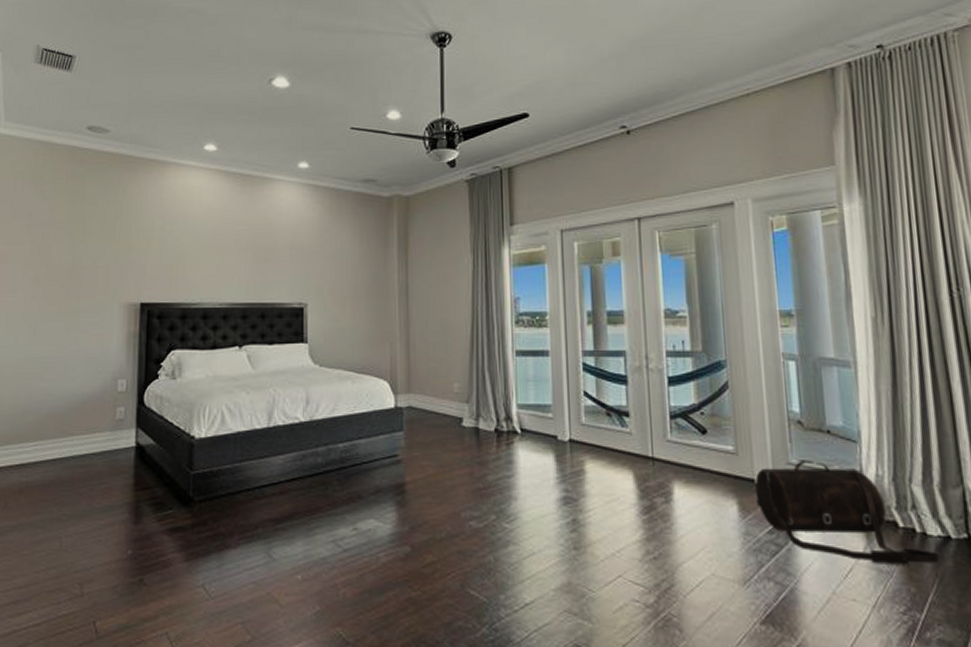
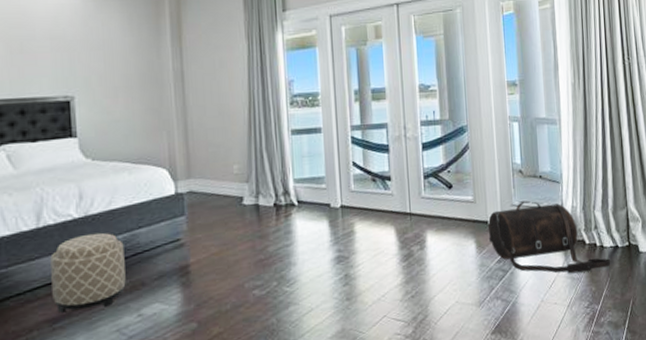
ottoman: none [277,438,344,515] -> present [50,232,126,313]

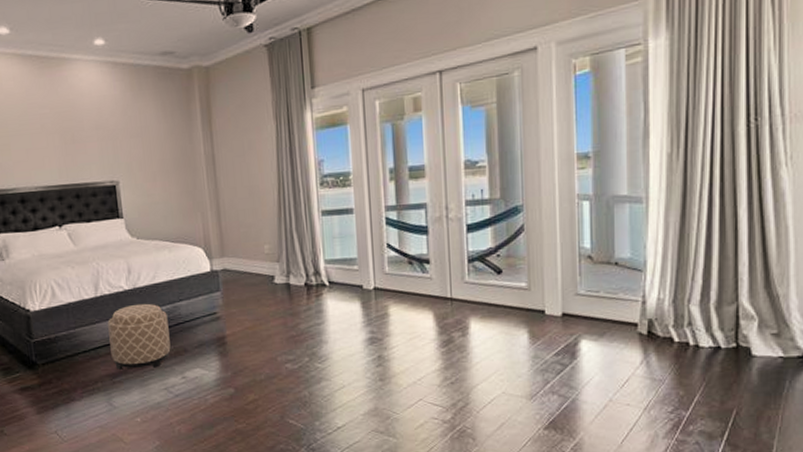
duffel bag: present [487,200,611,274] -> none [544,290,709,374]

